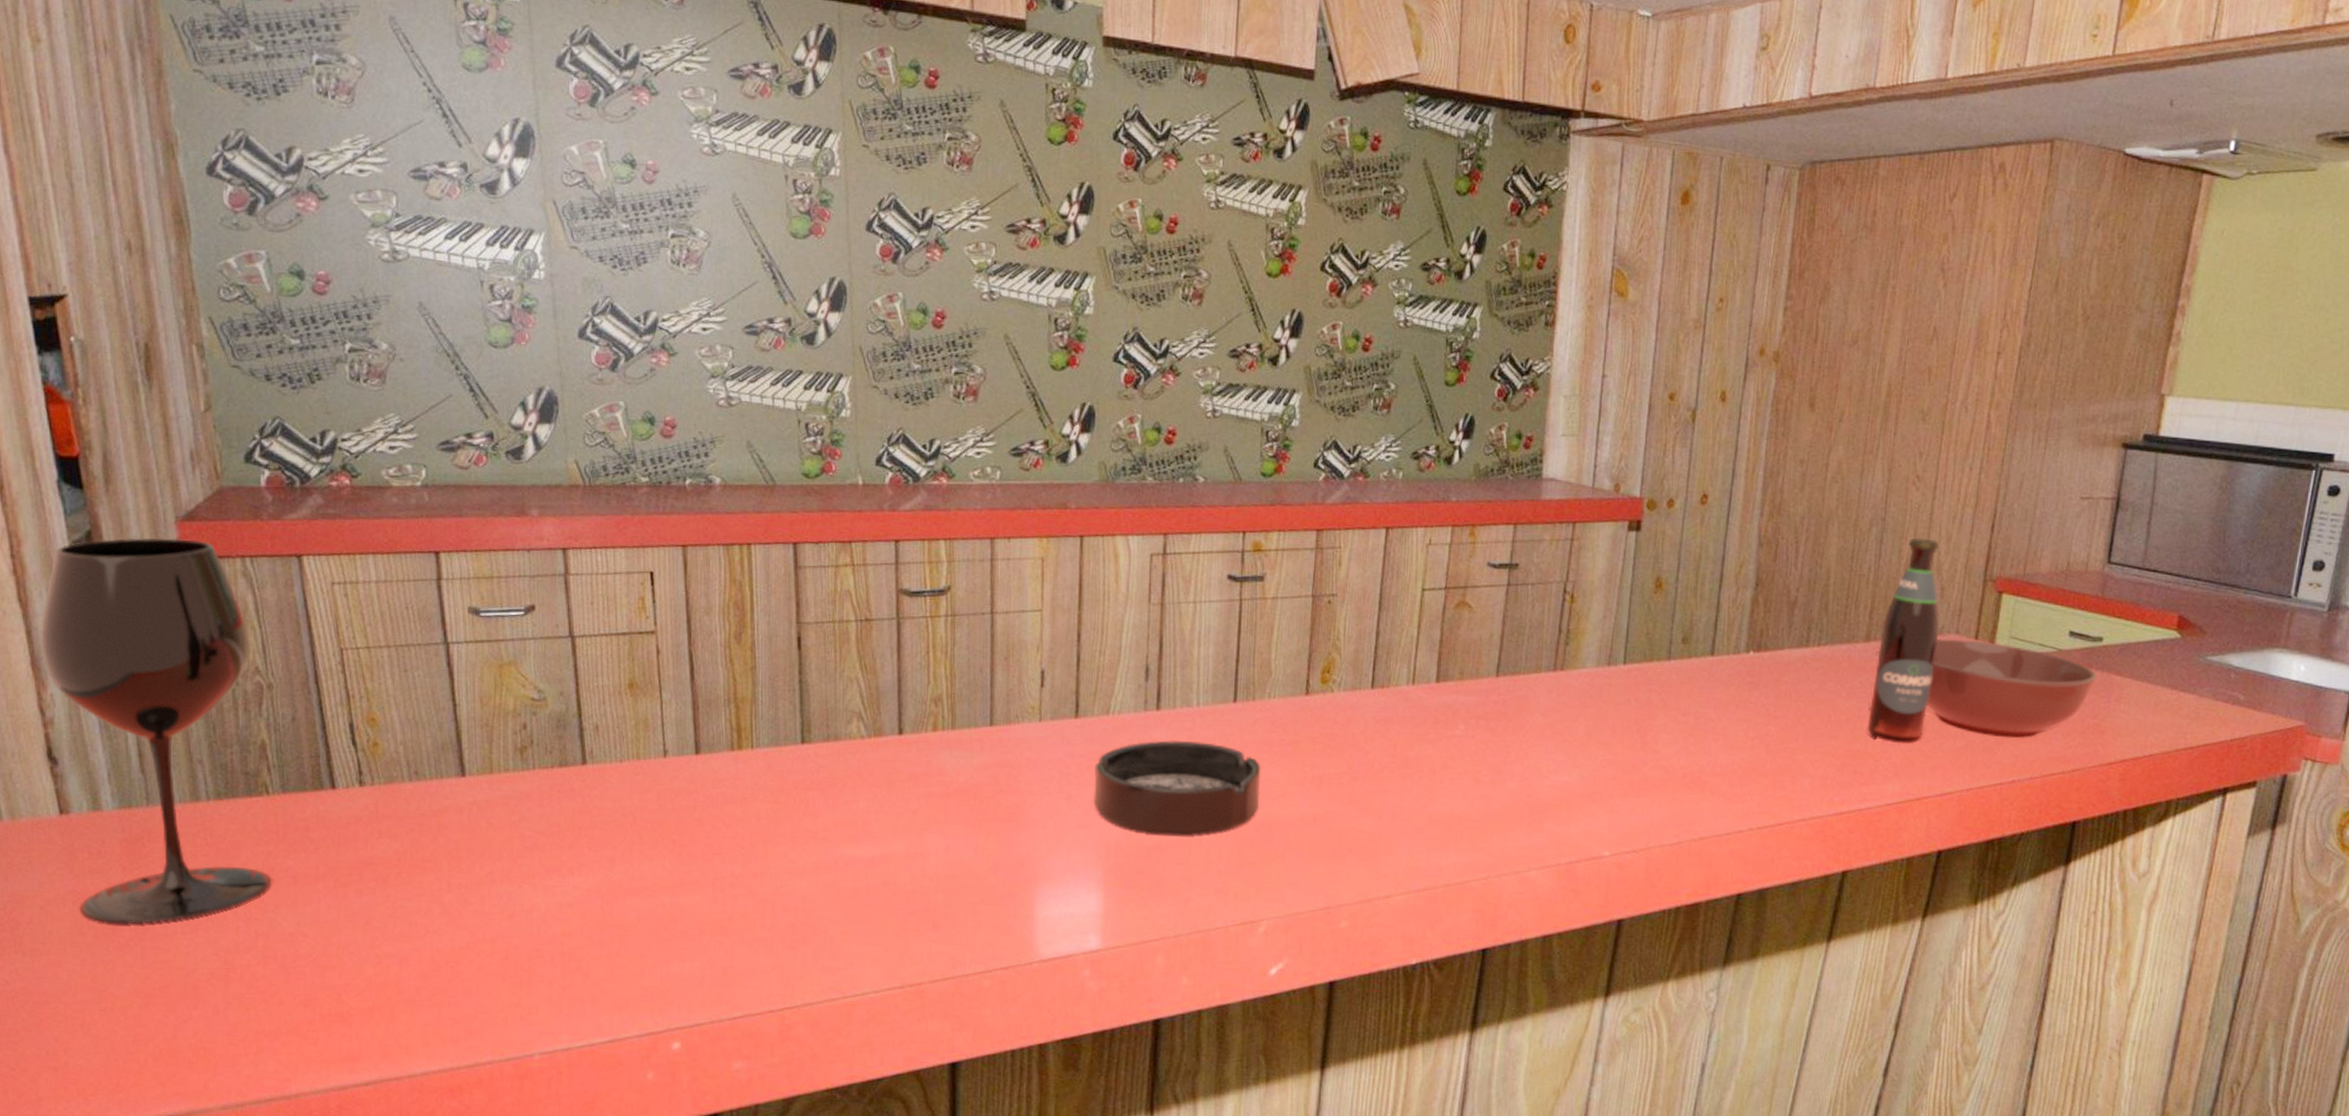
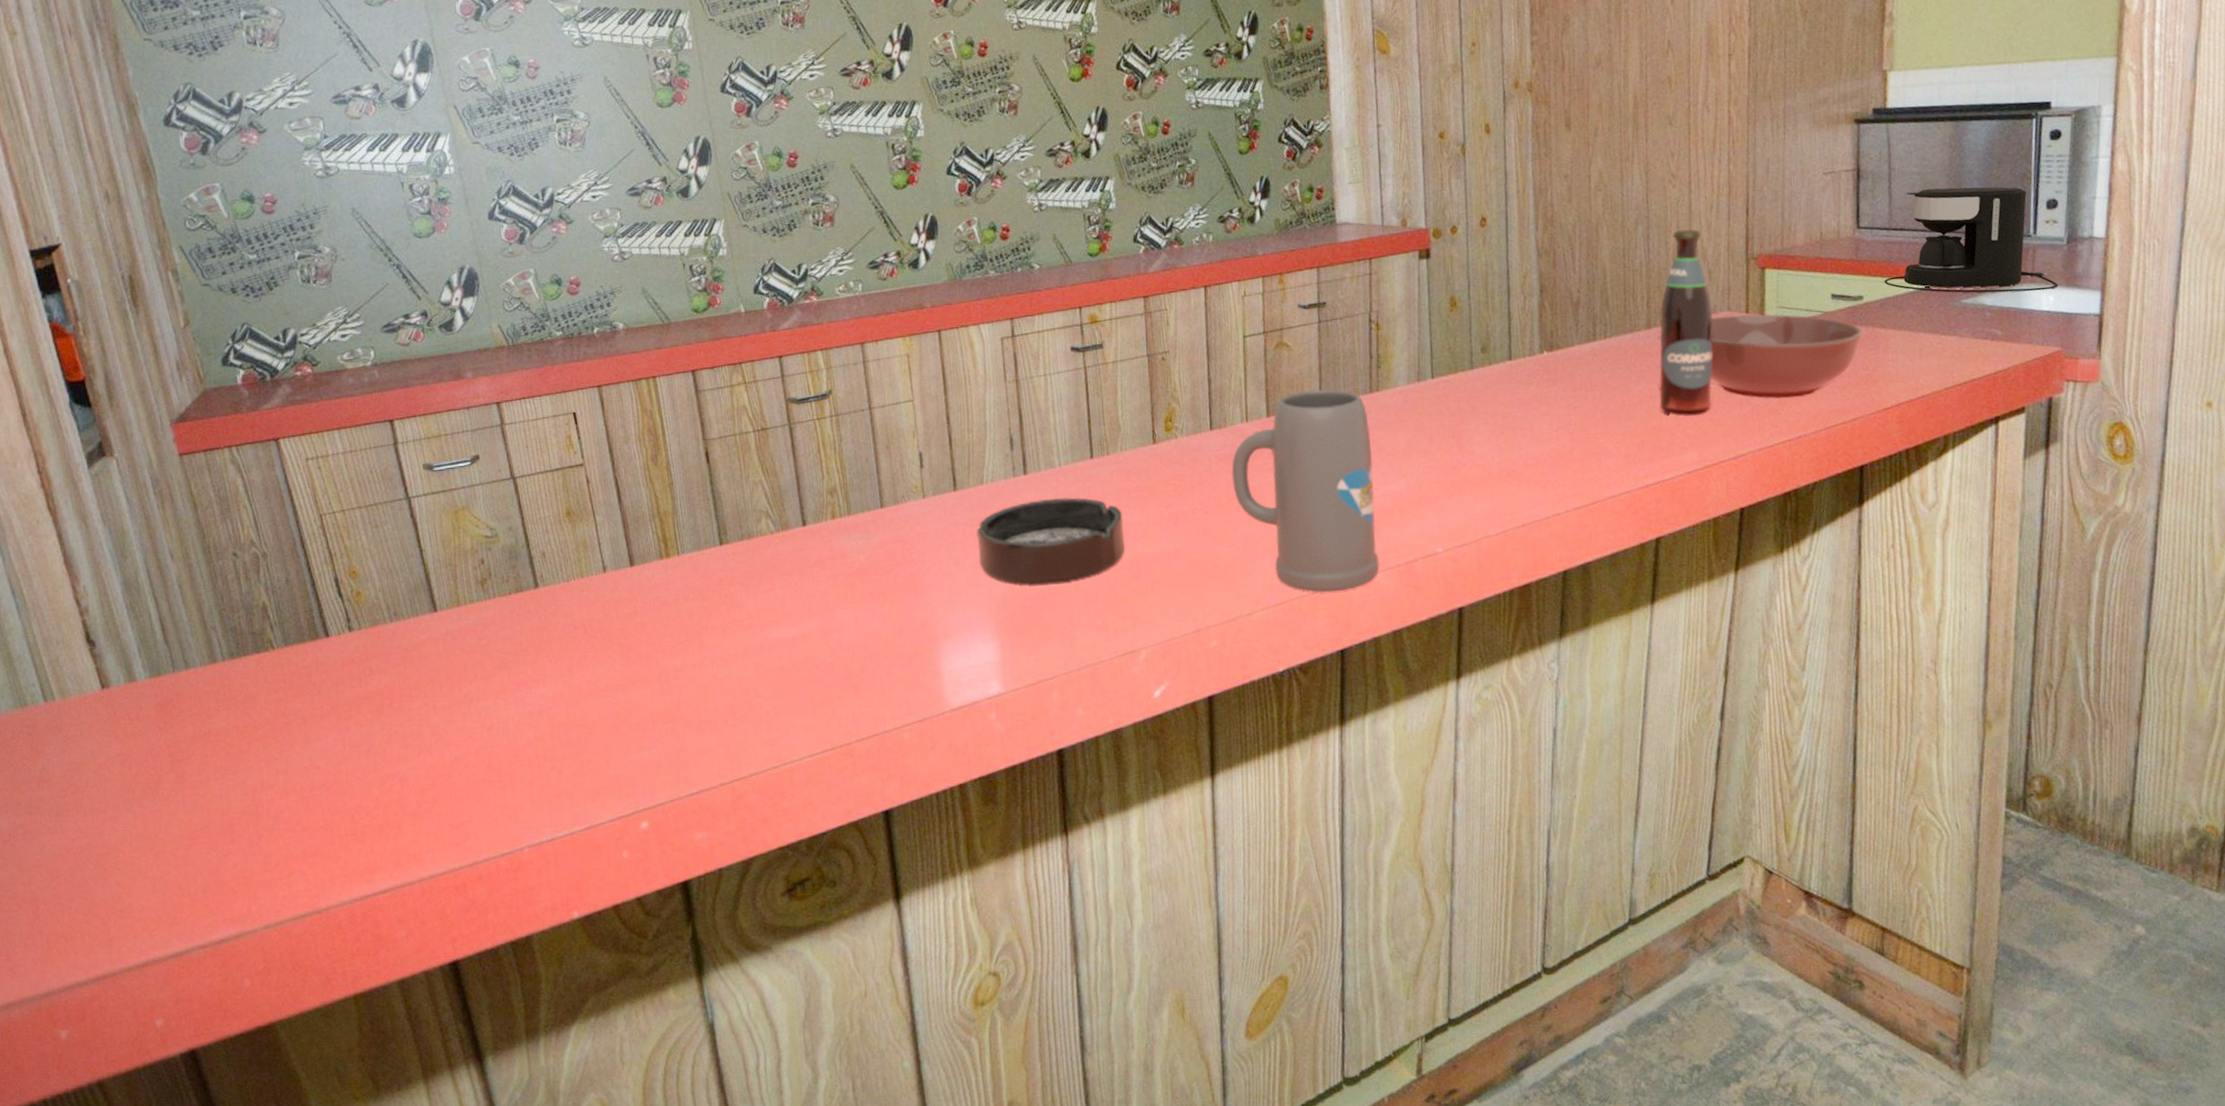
wineglass: present [38,538,272,925] -> none [68,437,285,778]
beer mug: none [1388,658,1548,885] -> present [1231,388,1380,593]
coffee maker: none [2128,530,2312,658] -> present [1884,187,2058,293]

